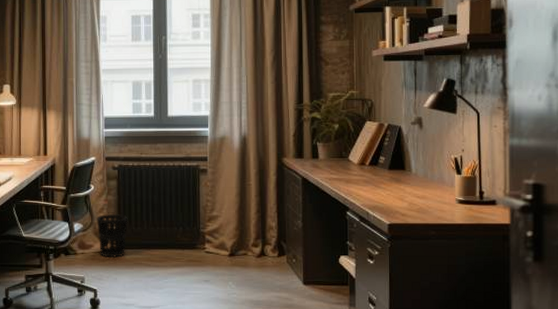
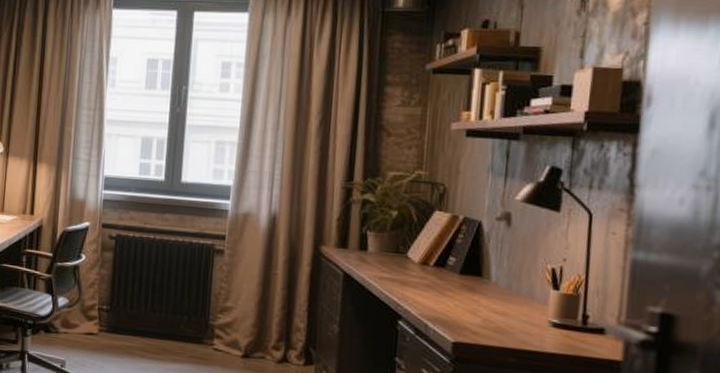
wastebasket: present [95,213,129,257] -> none [84,290,123,343]

